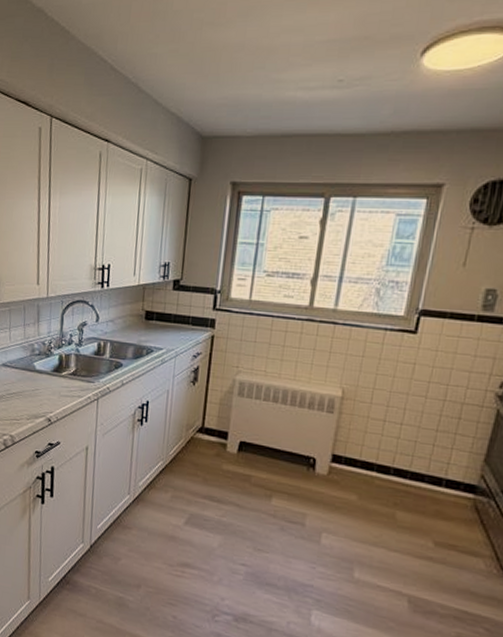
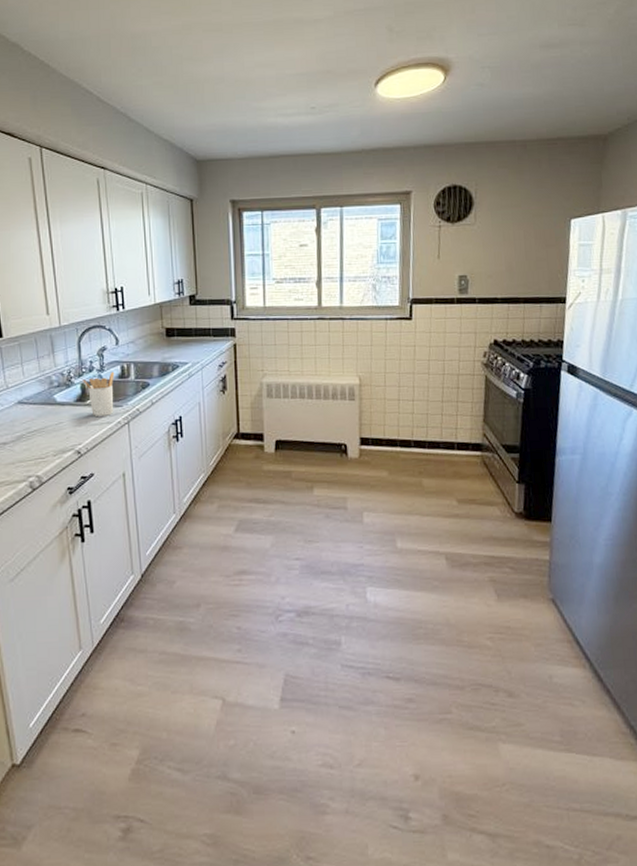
utensil holder: none [61,347,91,390] -> present [83,371,115,416]

